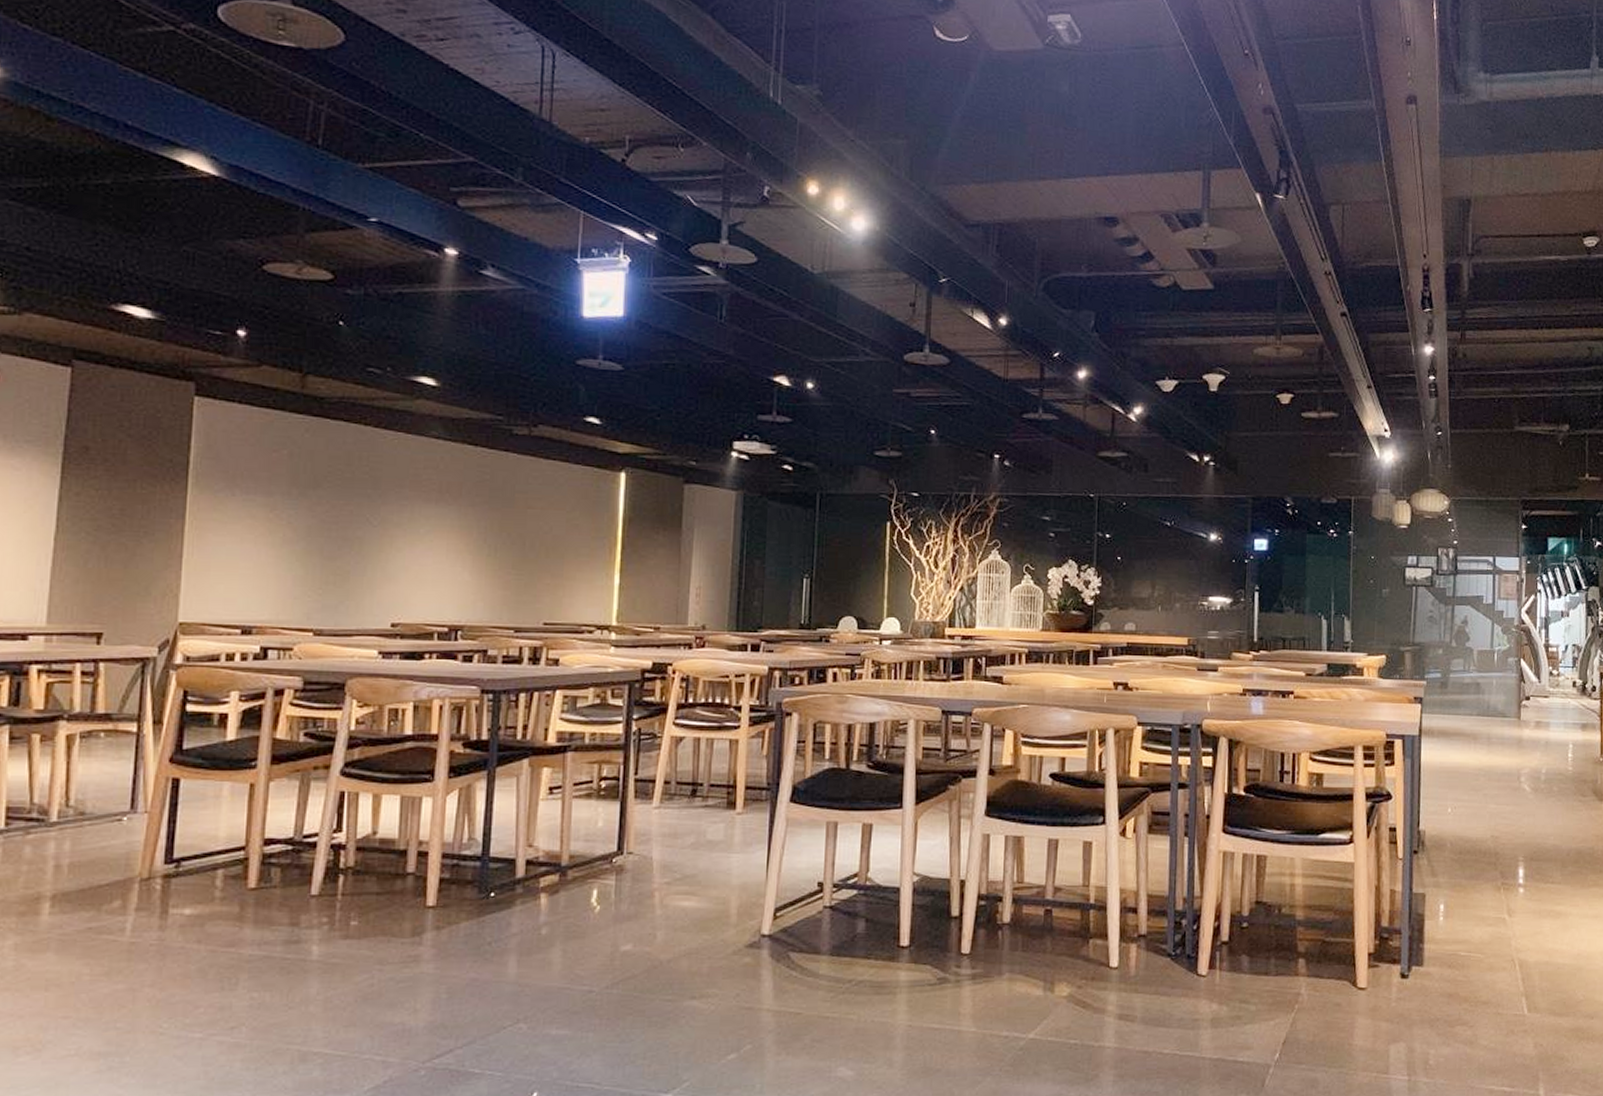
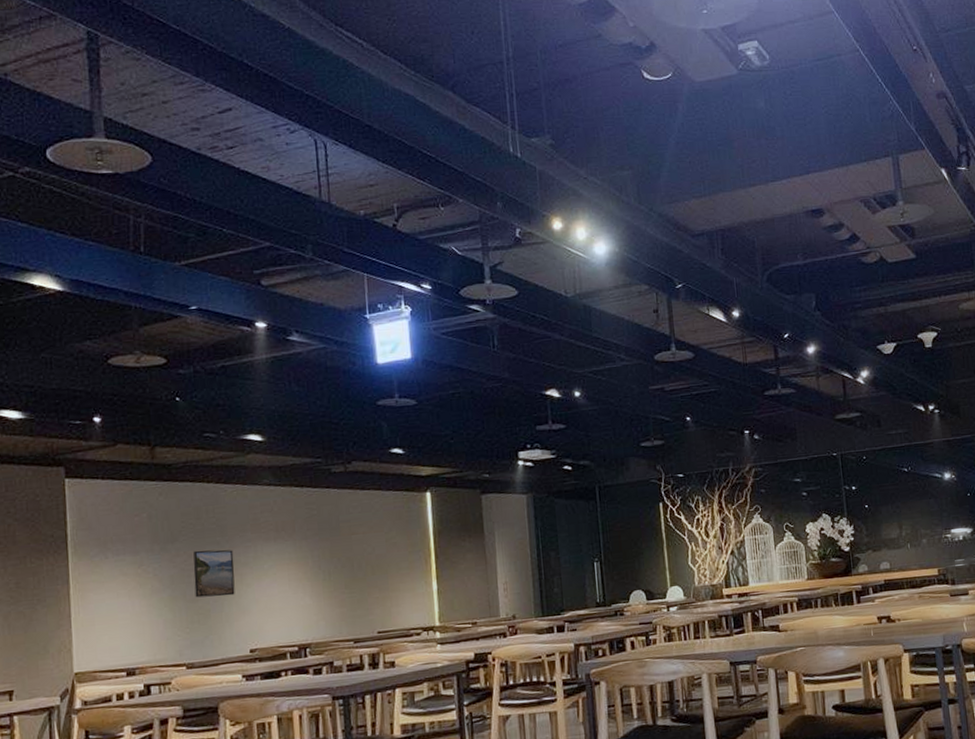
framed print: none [334,501,386,559] -> present [193,549,235,598]

